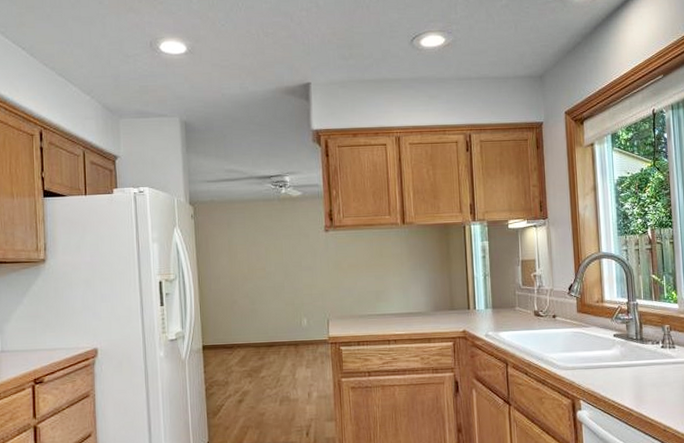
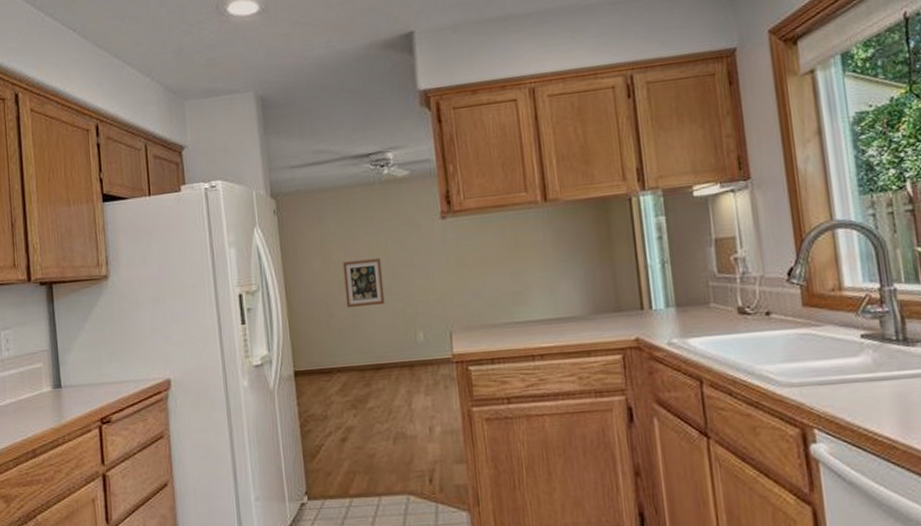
wall art: none [246,259,278,297] -> present [343,258,385,309]

